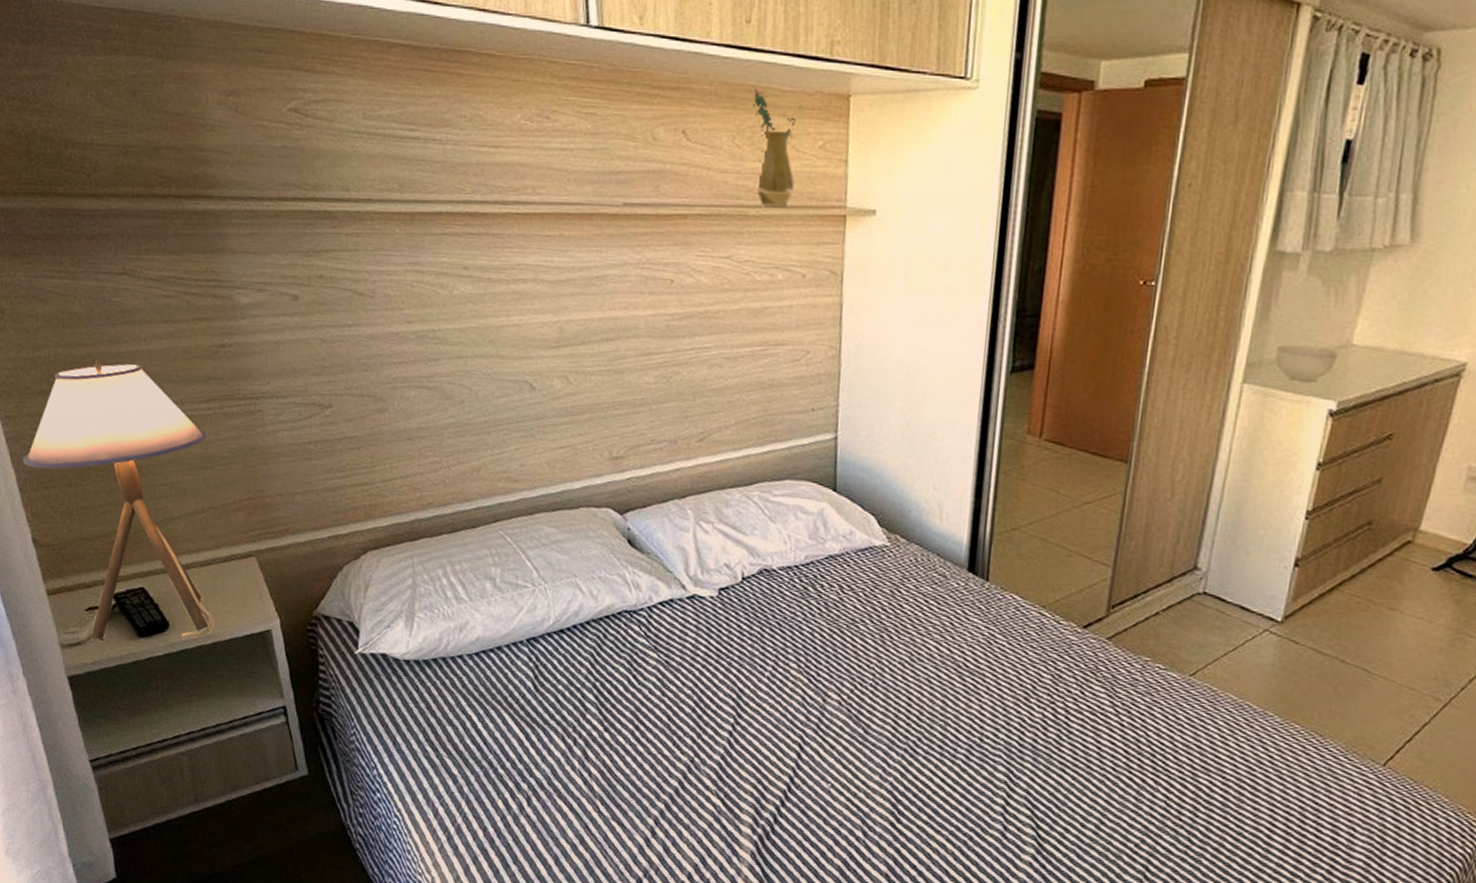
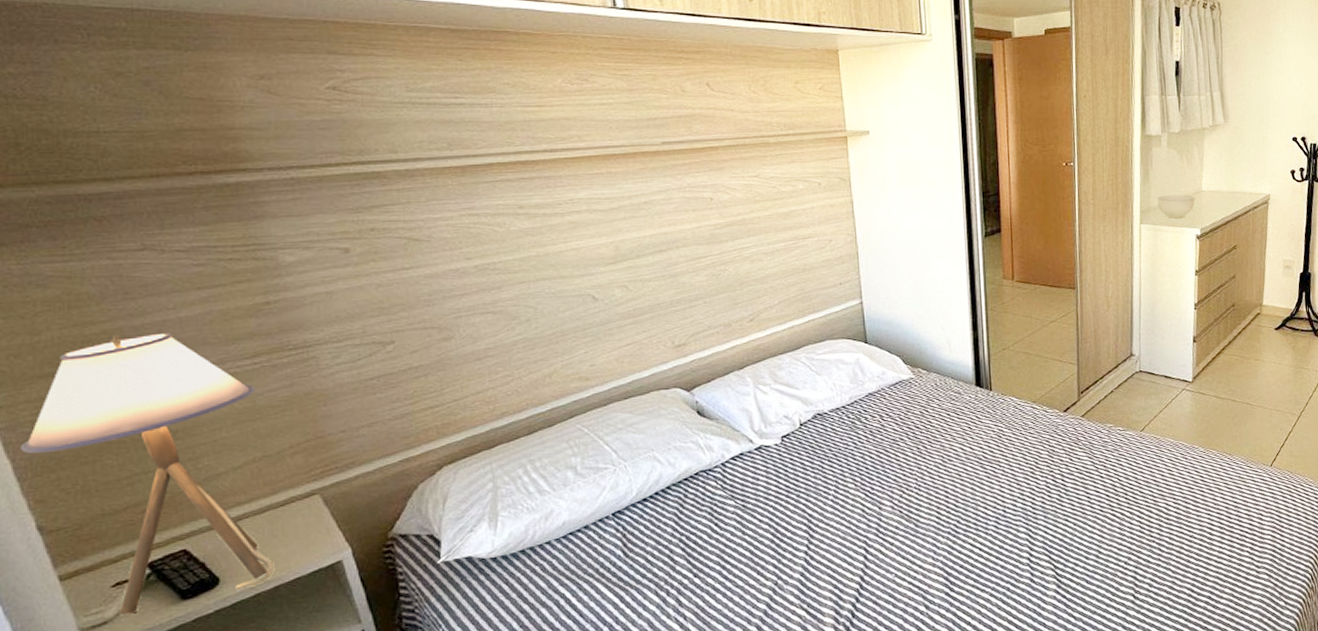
vase: present [753,88,802,207] -> none [762,49,804,134]

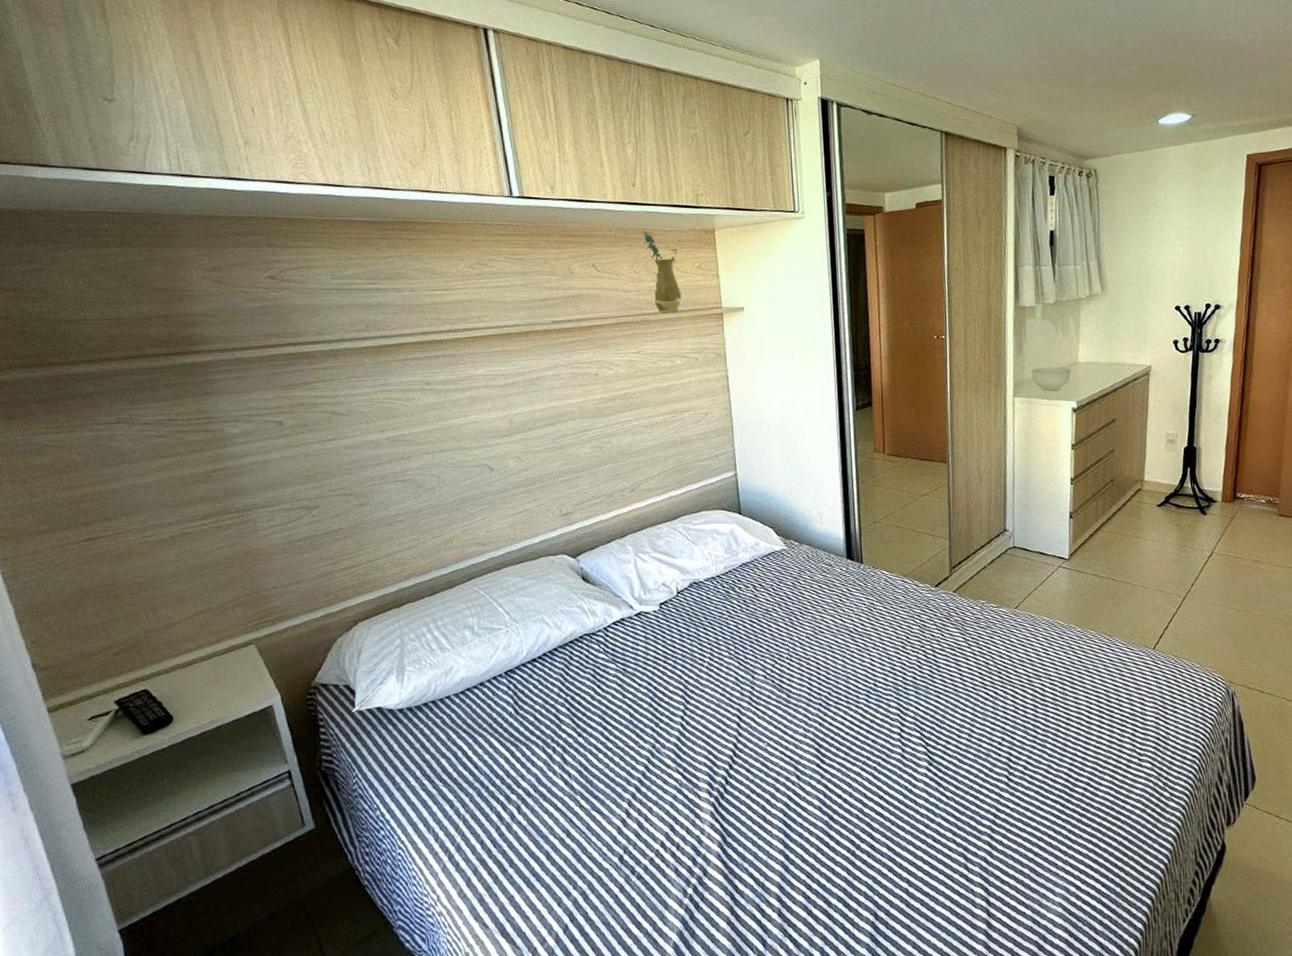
table lamp: present [20,332,275,615] -> none [21,496,218,745]
vase: none [762,49,804,134] -> present [644,230,682,312]

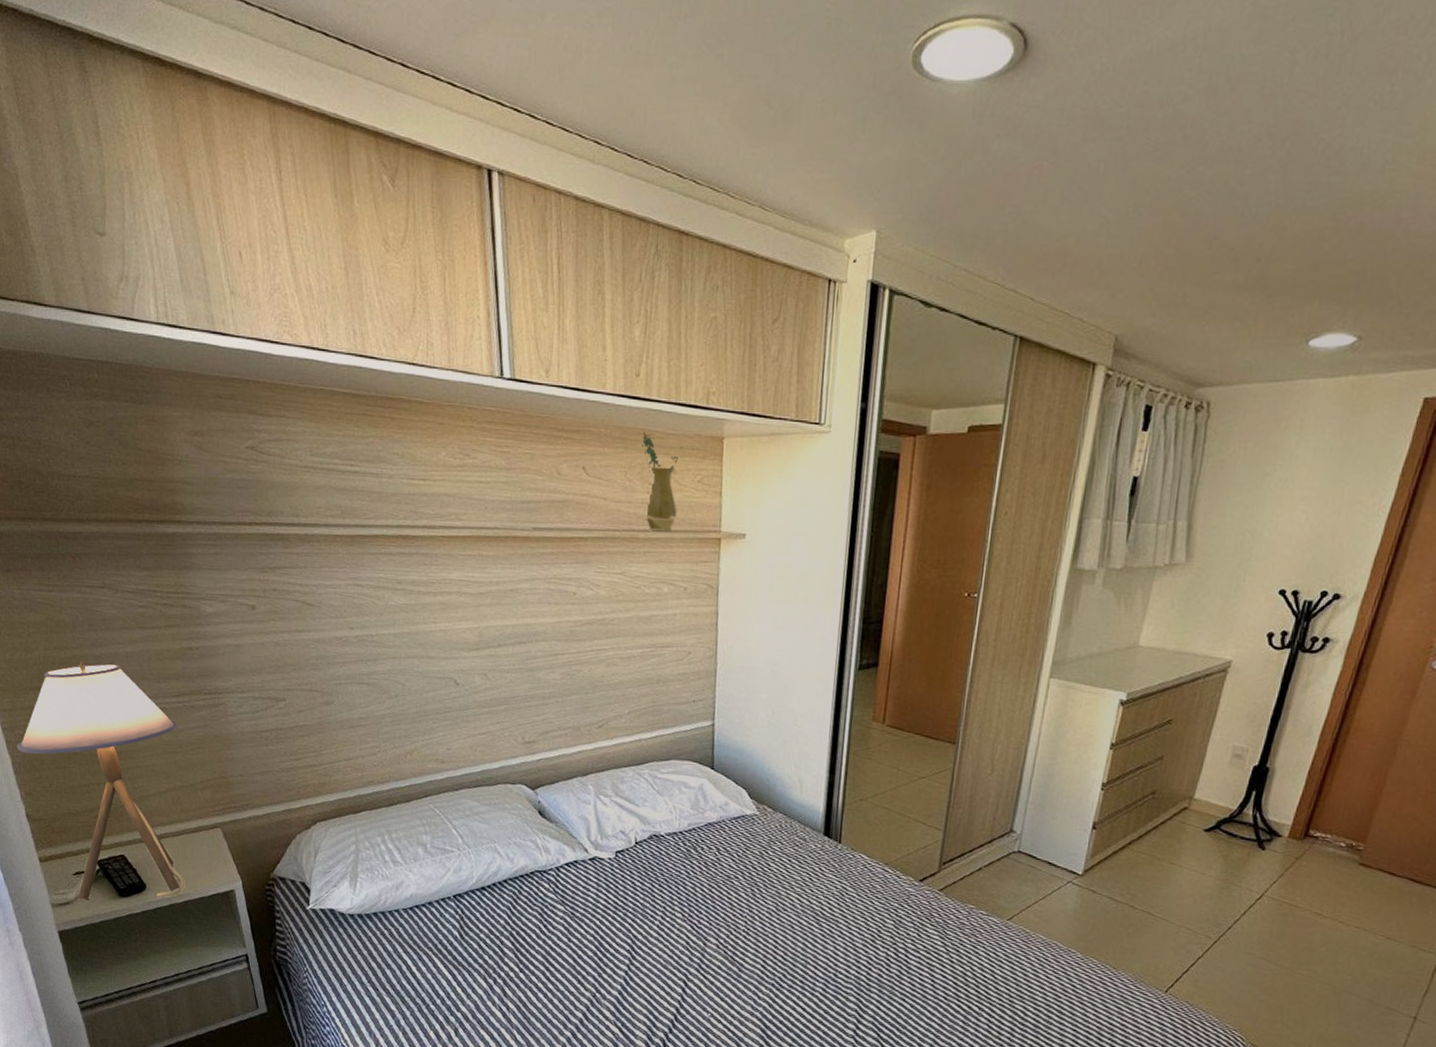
table lamp: none [21,496,218,745] -> present [17,661,185,900]
bowl: present [1031,367,1071,391] -> none [1076,646,1128,677]

